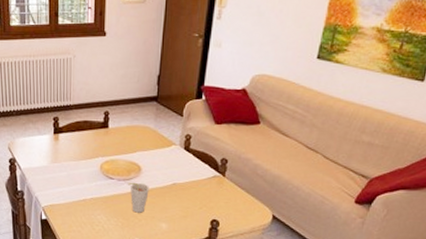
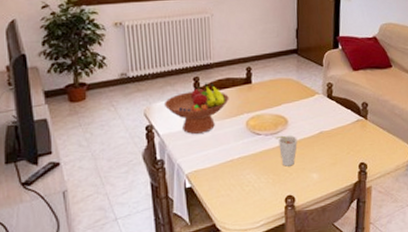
fruit bowl: none [25,124,86,171] -> present [164,83,229,134]

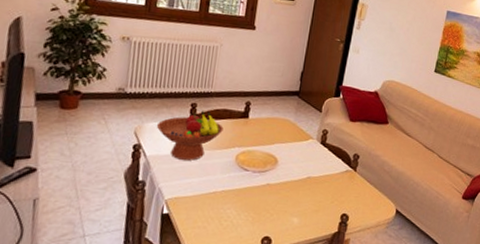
cup: present [275,135,298,167] -> none [262,174,284,207]

